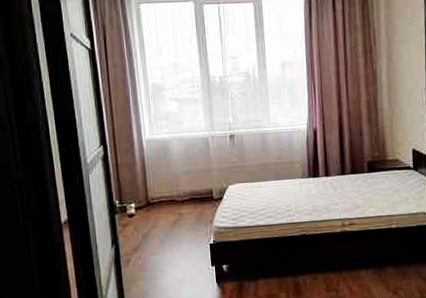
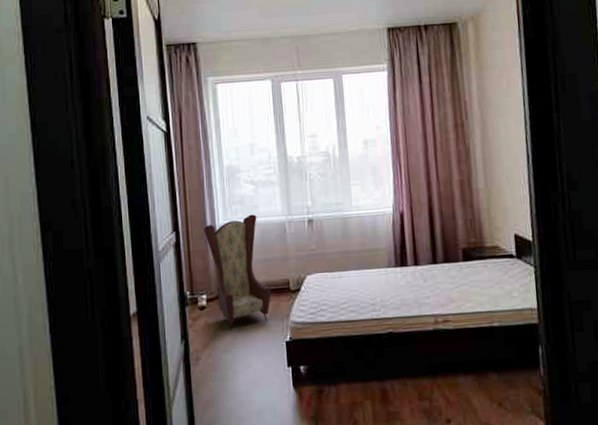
armchair: none [130,129,197,234] -> present [204,214,272,329]

